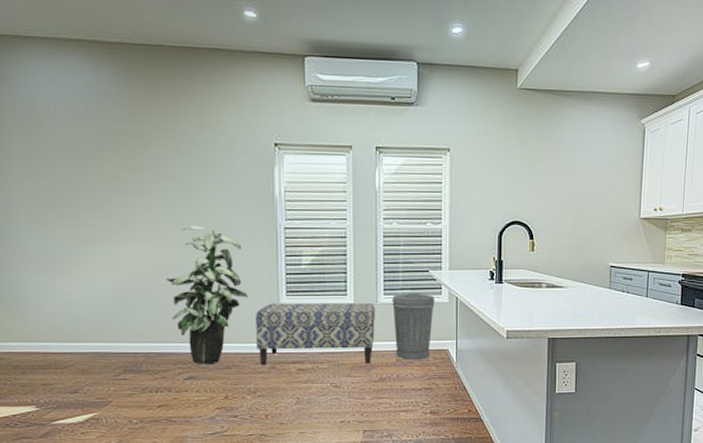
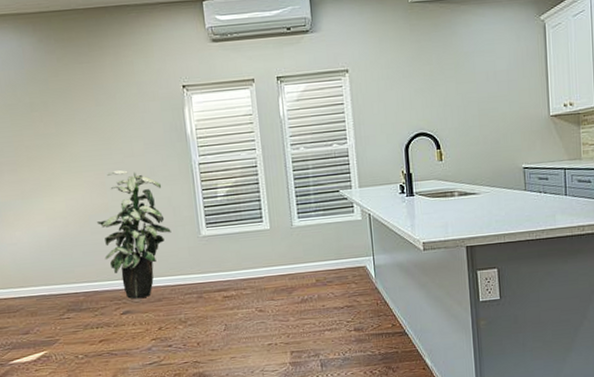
bench: present [256,302,375,366] -> none [180,227,293,296]
trash can: present [392,293,435,360] -> none [306,213,349,280]

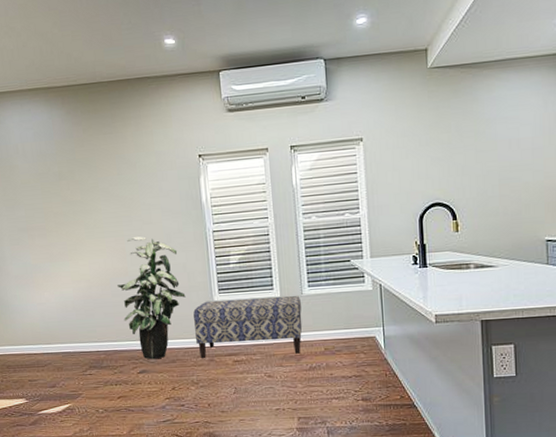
bench: none [180,227,293,296] -> present [193,295,303,359]

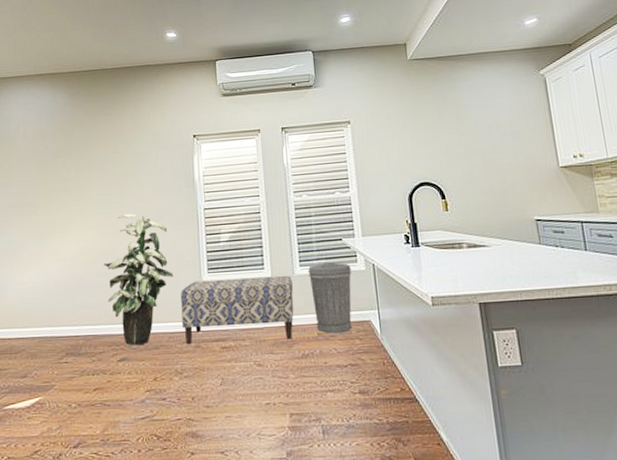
trash can: none [316,283,359,349] -> present [308,262,352,334]

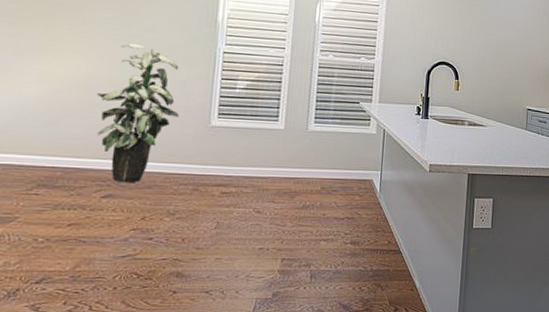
bench: present [181,275,294,345] -> none [182,124,305,190]
trash can: present [308,262,352,334] -> none [321,122,363,189]

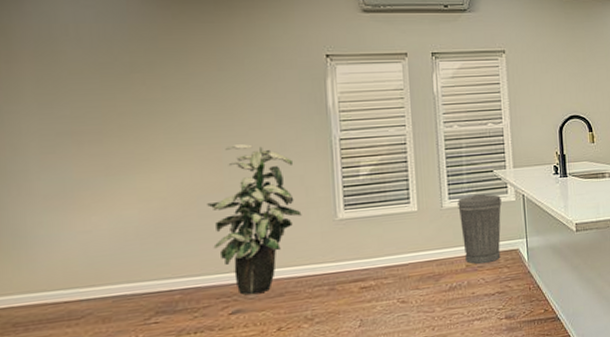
trash can: none [321,122,363,189] -> present [458,194,502,264]

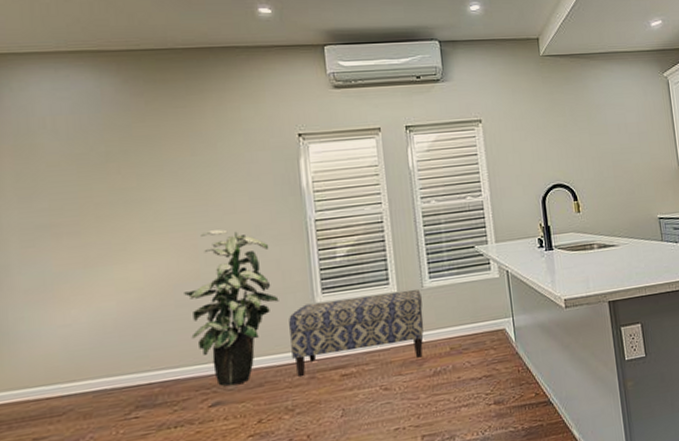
bench: none [311,209,442,289] -> present [289,290,424,377]
trash can: present [458,194,502,264] -> none [439,271,486,347]

